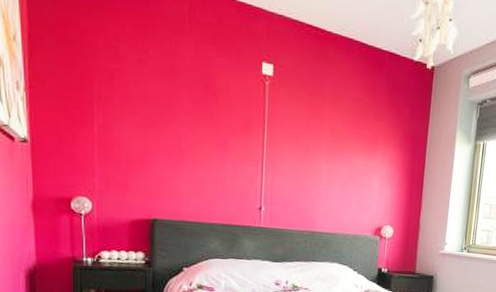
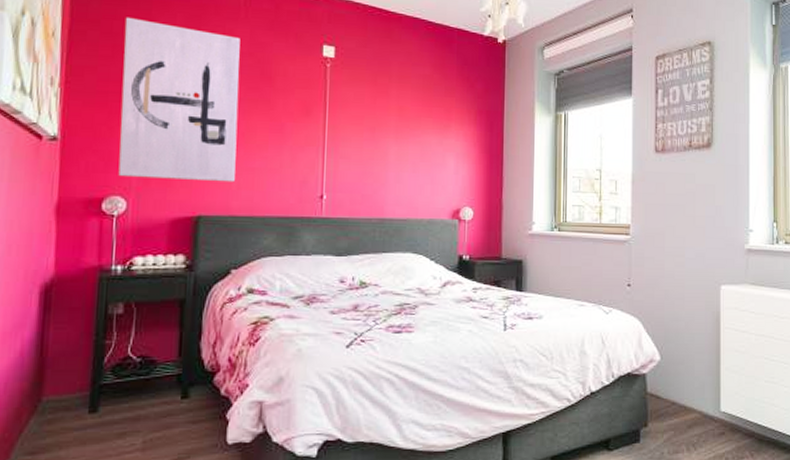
wall art: none [78,24,186,191] -> present [118,17,240,183]

